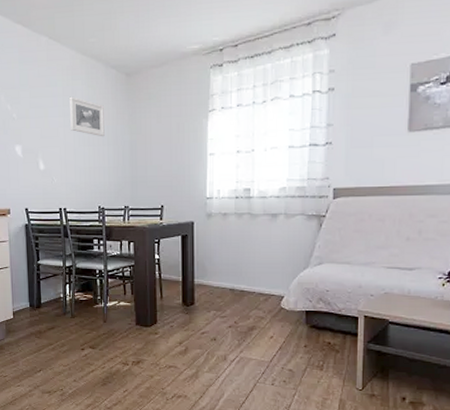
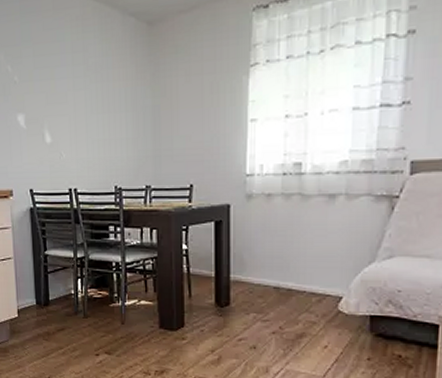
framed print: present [70,96,105,137] -> none [80,53,122,102]

